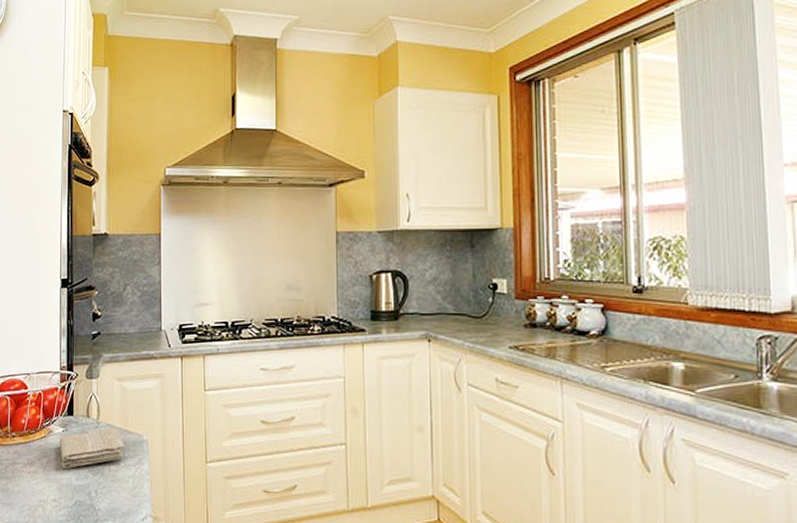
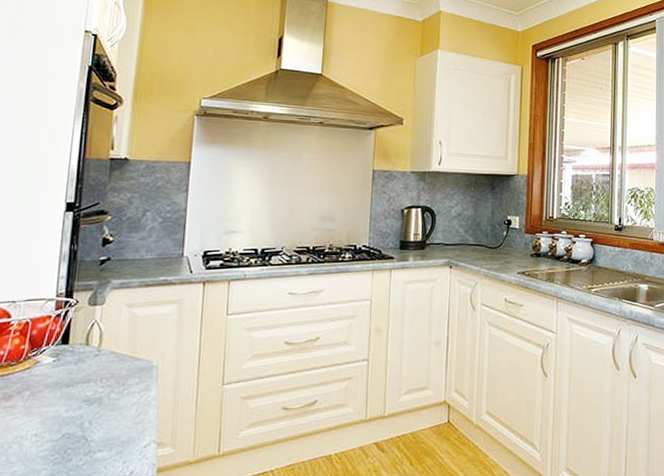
washcloth: present [59,428,125,469] -> none [47,355,130,400]

